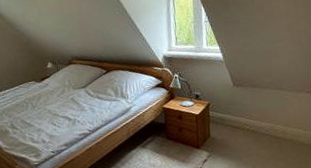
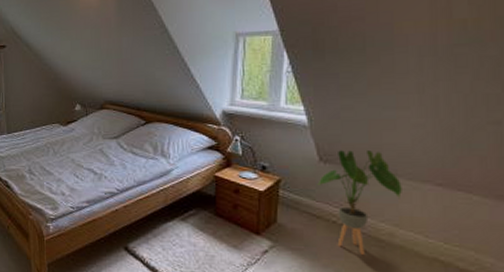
house plant: none [234,74,287,151] -> present [317,150,402,255]

